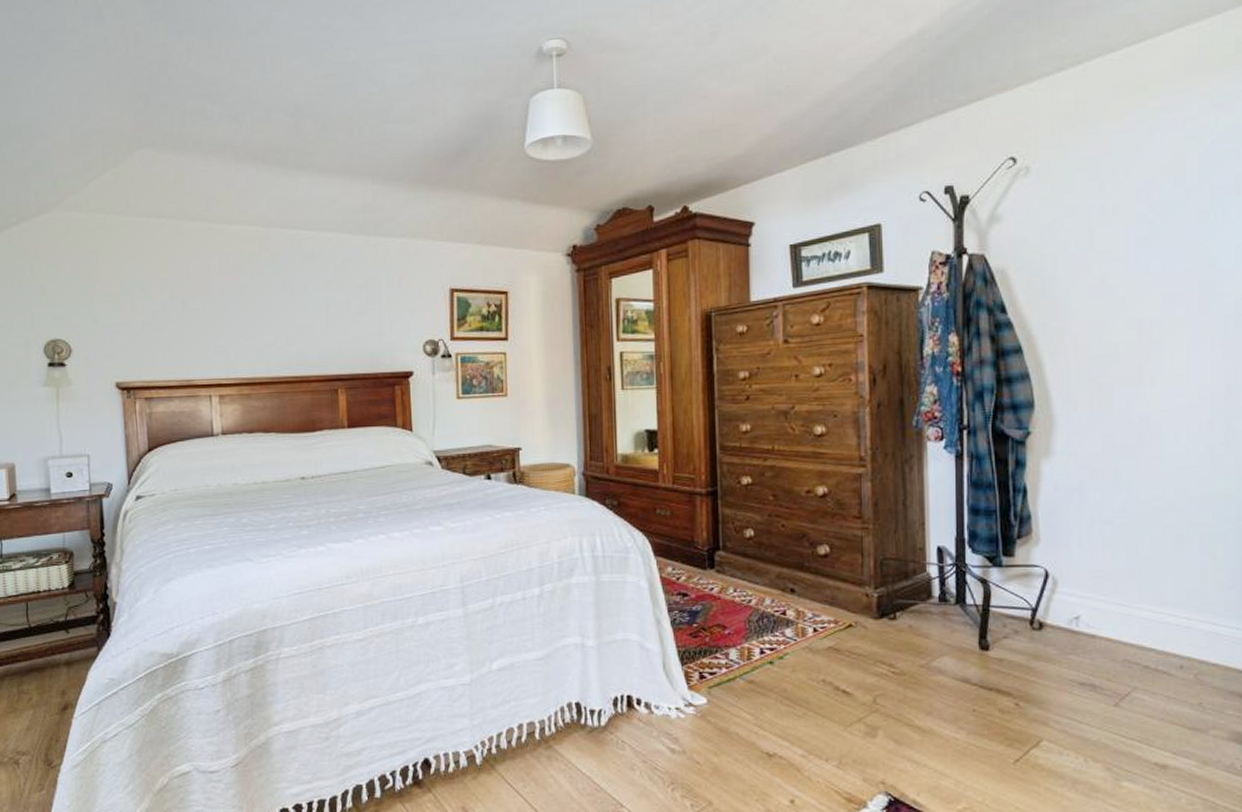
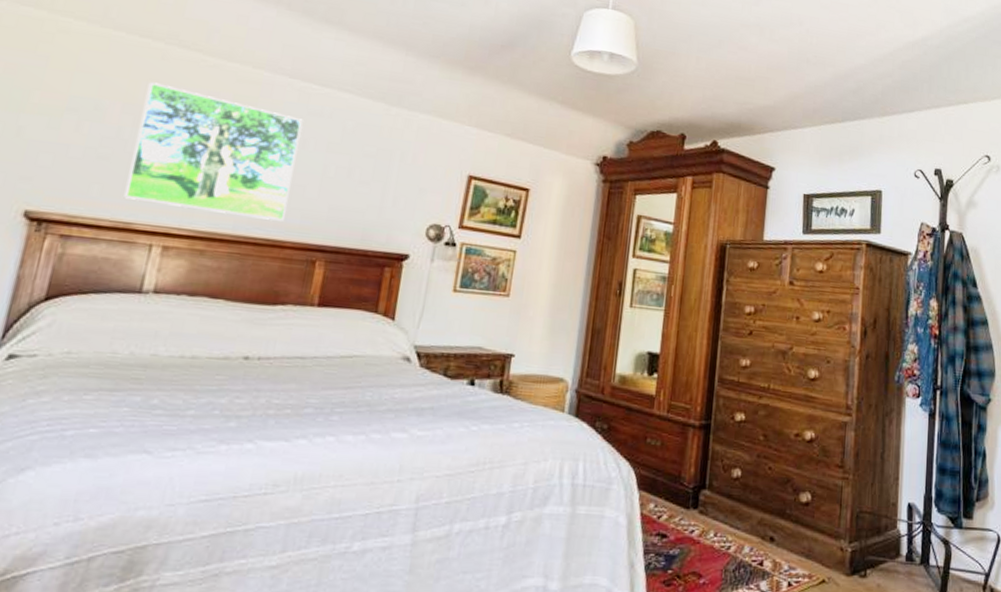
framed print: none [174,256,304,361] -> present [123,82,303,221]

